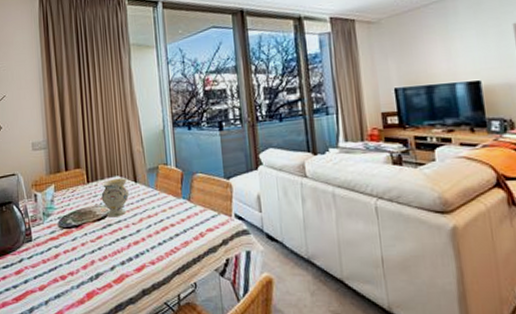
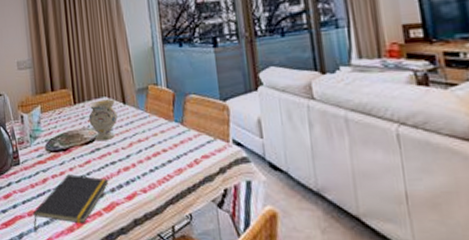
notepad: none [44,249,119,302] -> present [33,174,109,228]

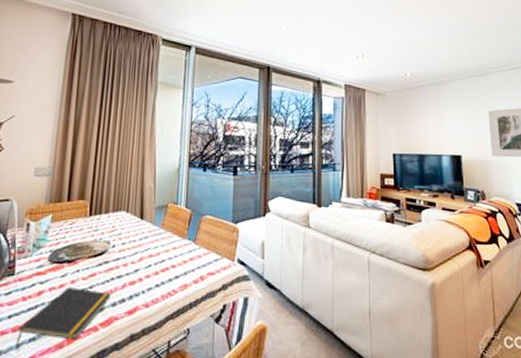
vase: present [88,99,118,141] -> none [102,213,134,255]

